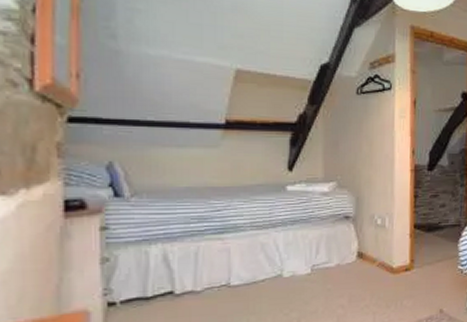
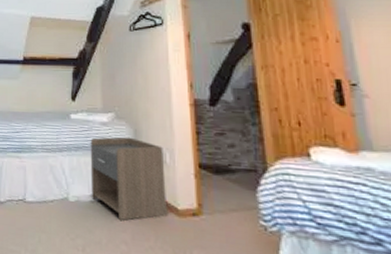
nightstand: none [308,205,384,286] -> present [90,136,167,221]

